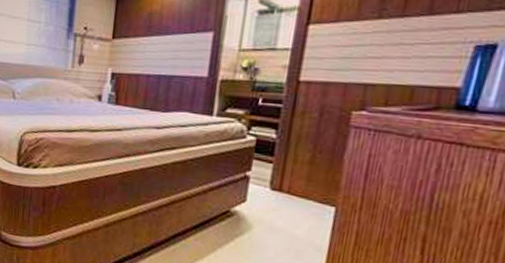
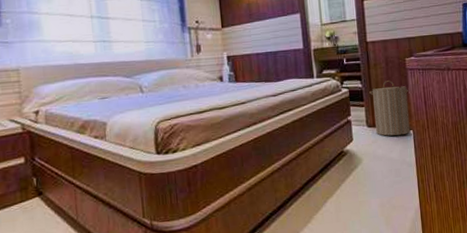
laundry hamper: none [281,136,347,211] -> present [369,80,411,136]

